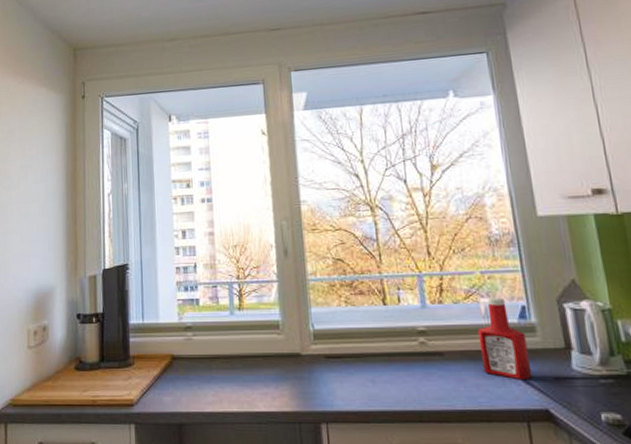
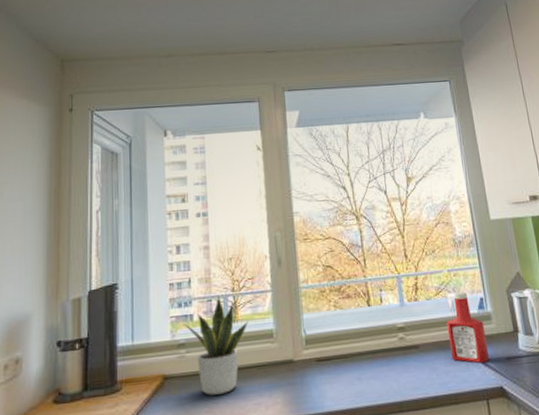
potted plant: none [191,282,254,380] -> present [184,295,249,396]

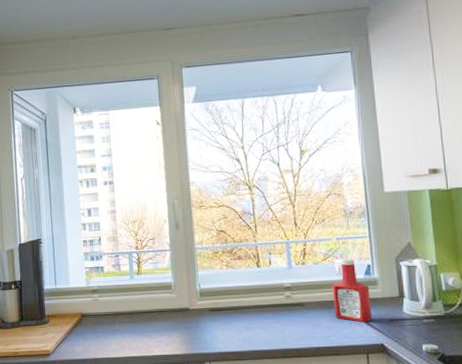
potted plant: present [184,295,249,396] -> none [97,252,150,332]

